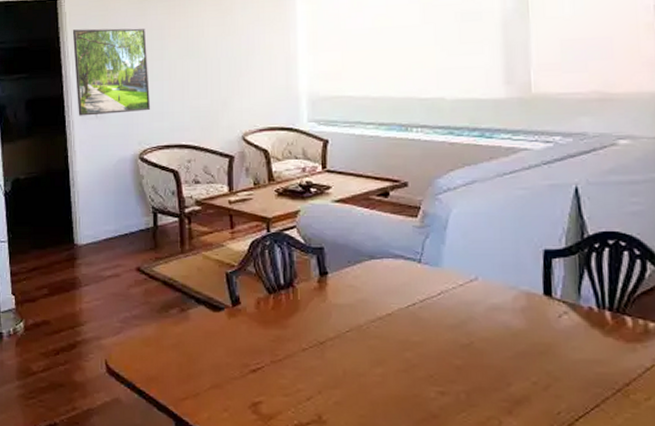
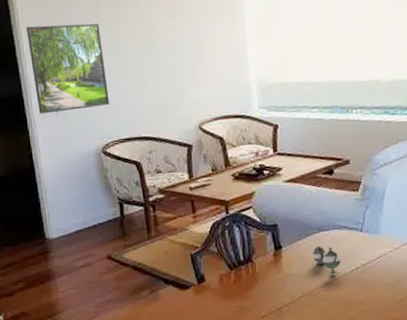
teapot: none [362,275,395,309] -> present [312,246,341,275]

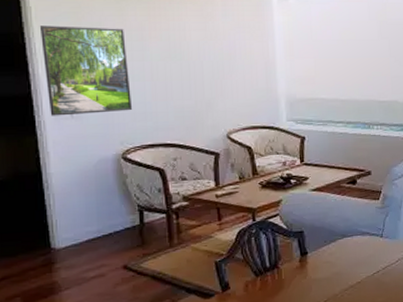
teapot: present [312,246,341,275] -> none [336,251,363,278]

